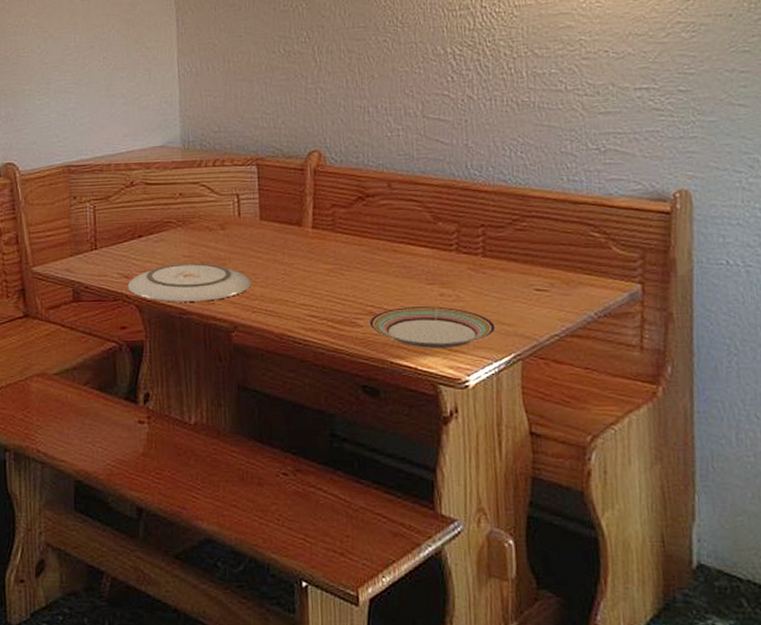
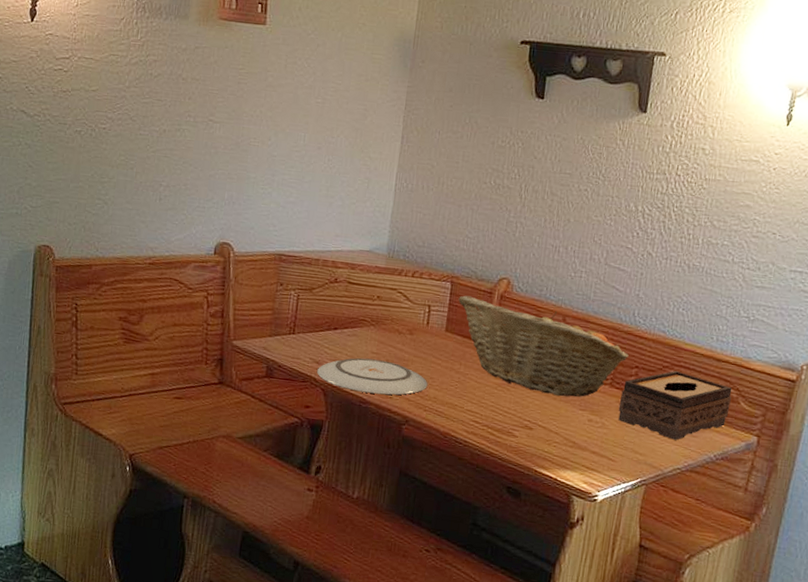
fruit basket: none [268,177,471,273] -> present [458,295,629,397]
plate: present [369,306,496,348] -> none [523,425,630,467]
tissue box: none [471,222,601,302] -> present [618,370,732,440]

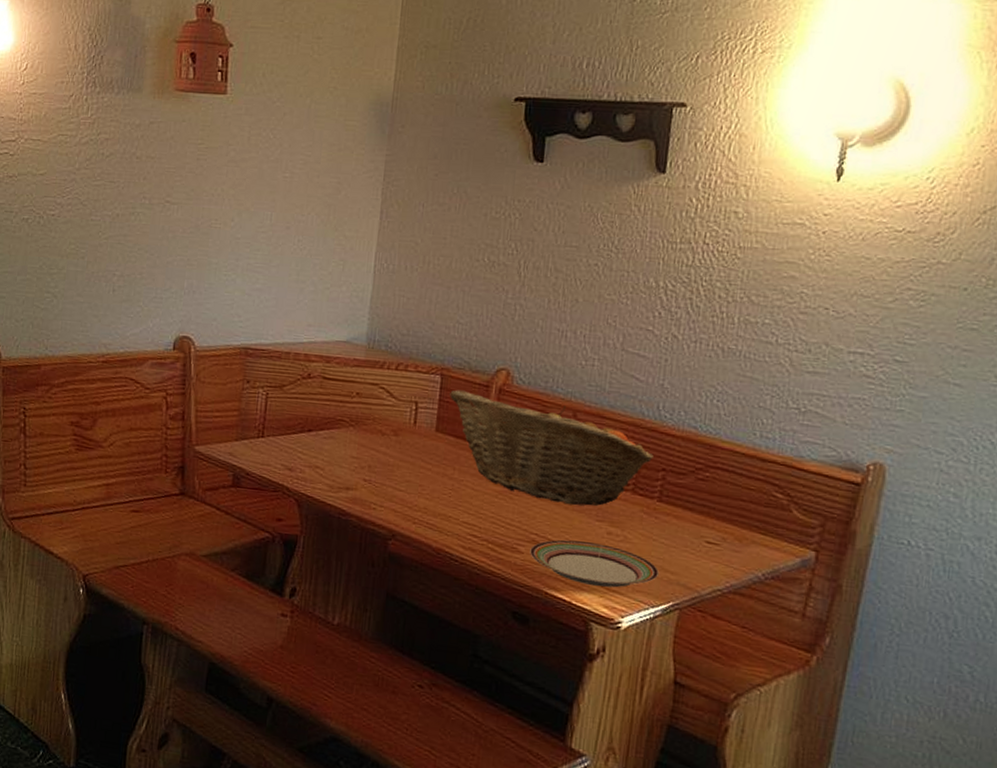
plate: present [317,358,428,395] -> none [290,463,417,506]
plate: none [523,425,630,467] -> present [530,539,659,588]
tissue box: present [618,370,732,440] -> none [643,473,782,556]

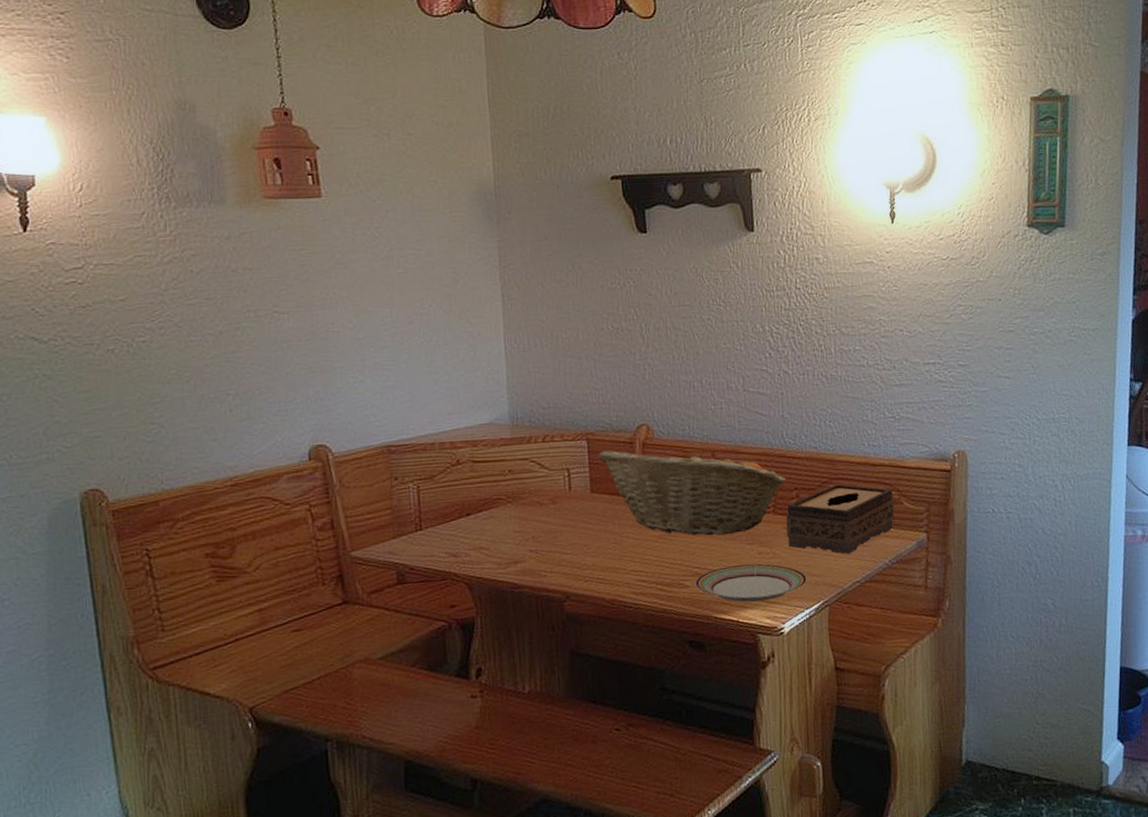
tissue box: none [643,473,782,556] -> present [786,483,895,554]

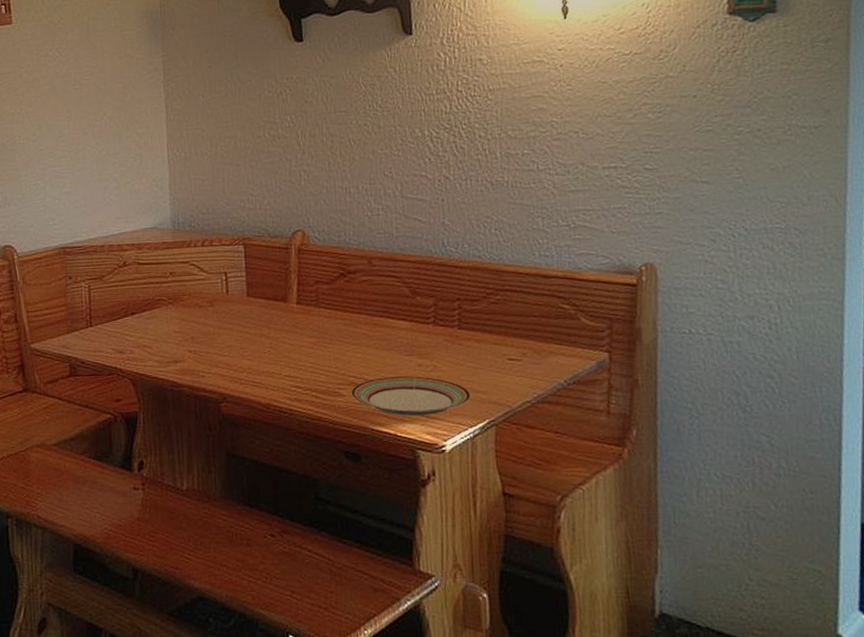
fruit basket: present [598,448,786,536] -> none [254,255,447,345]
tissue box: present [786,483,895,554] -> none [447,295,571,371]

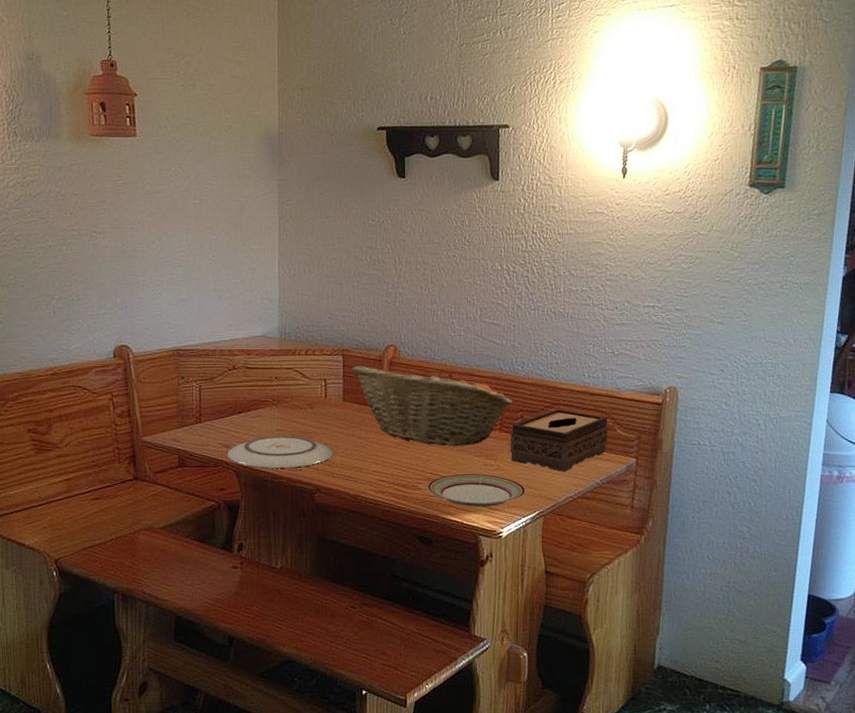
plate: none [122,338,239,376] -> present [228,436,333,468]
fruit basket: none [254,255,447,345] -> present [351,366,513,447]
tissue box: none [447,295,571,371] -> present [510,408,608,471]

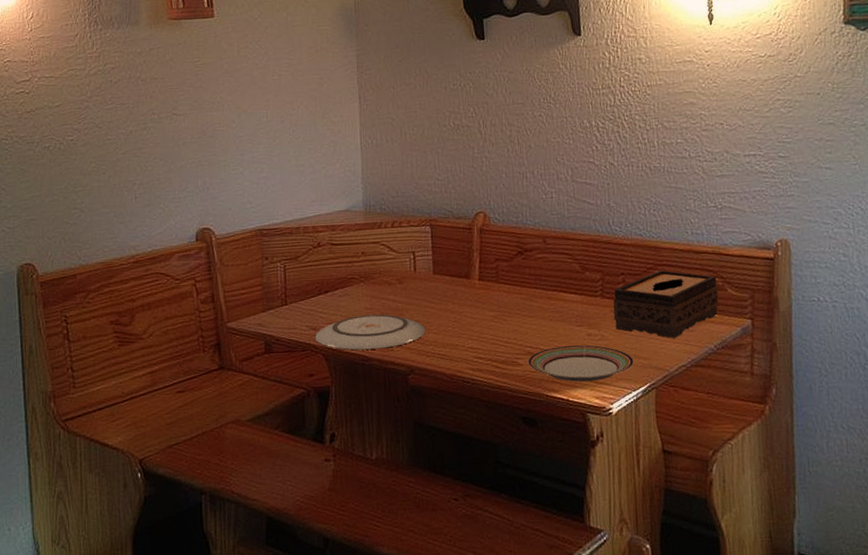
fruit basket: present [351,366,513,447] -> none [440,234,613,317]

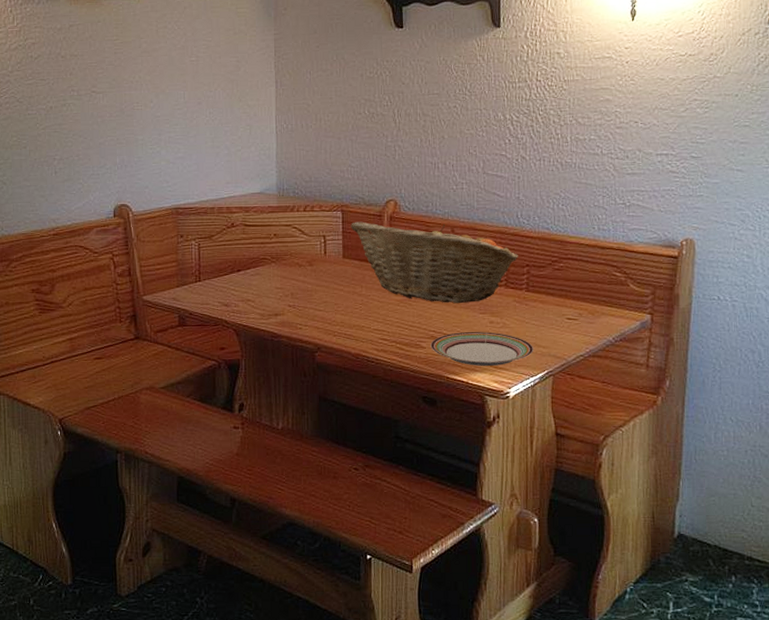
plate: present [315,314,426,350] -> none [227,294,334,327]
fruit basket: none [440,234,613,317] -> present [351,221,518,304]
tissue box: present [613,270,719,338] -> none [516,263,620,329]

